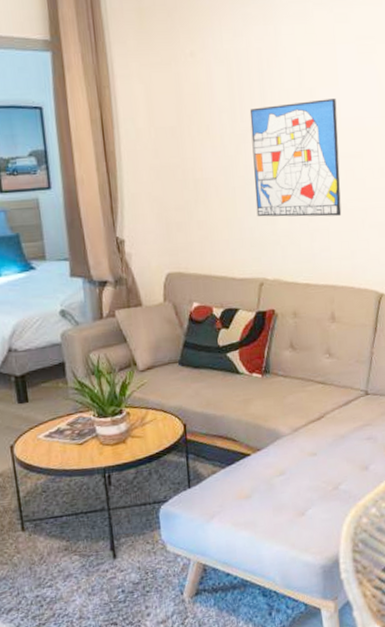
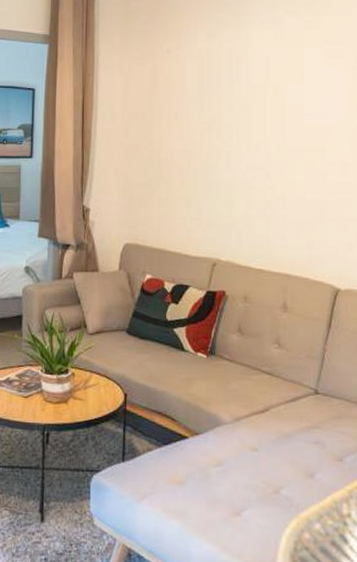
wall art: present [249,99,342,217] -> none [215,96,301,206]

